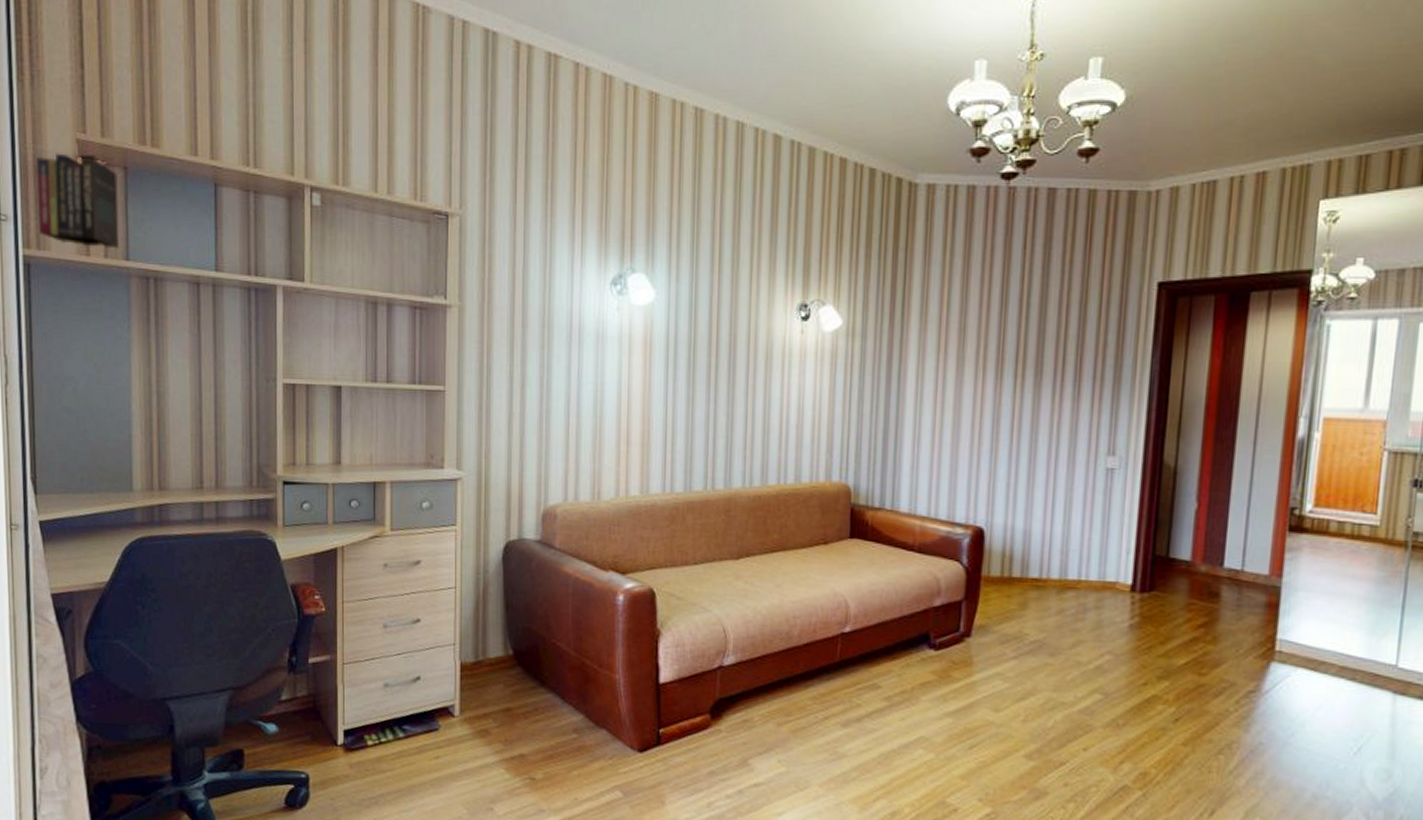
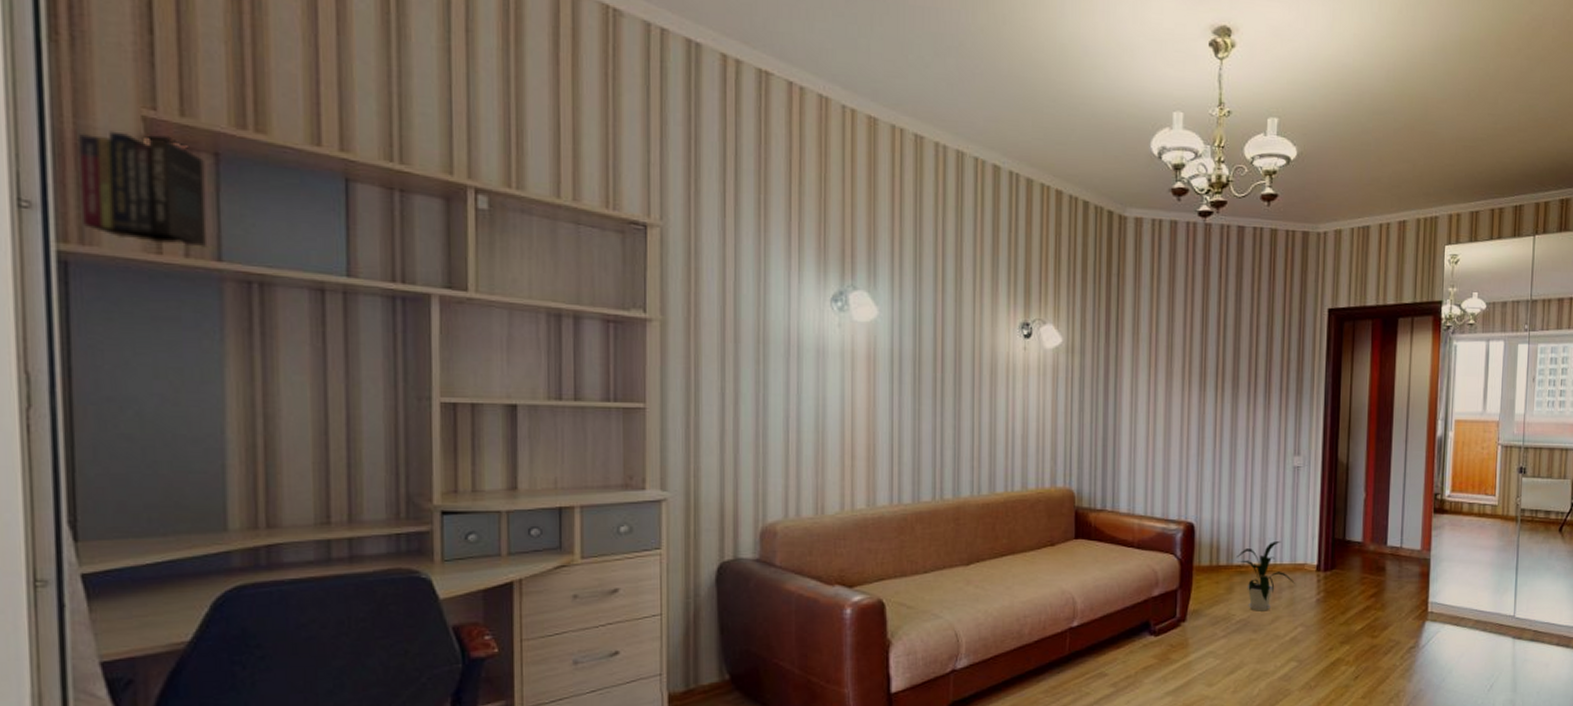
house plant: none [1033,553,1103,633] -> present [1237,540,1295,611]

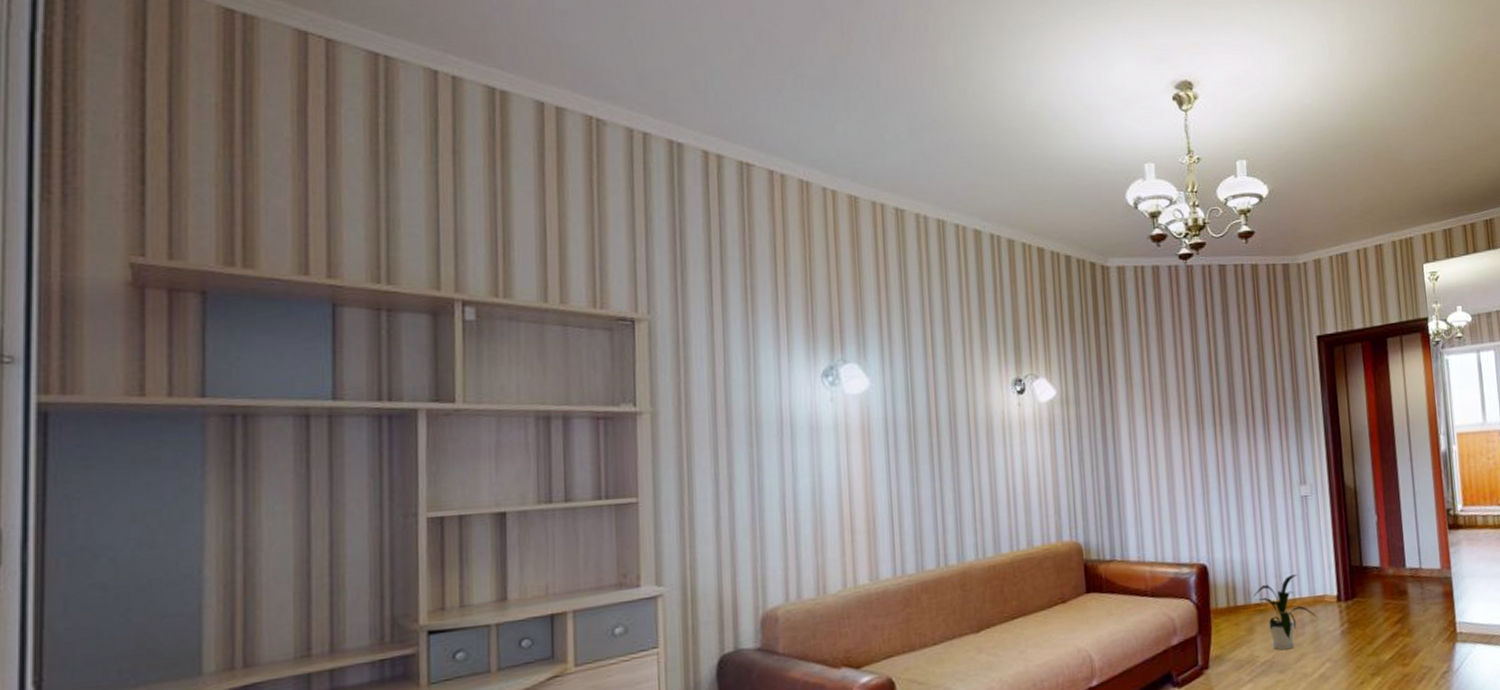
books: present [77,131,208,248] -> none [64,280,192,386]

